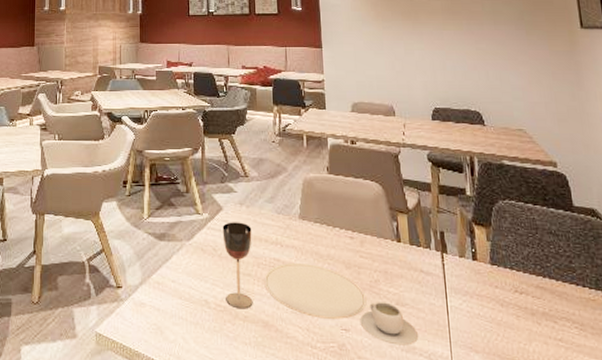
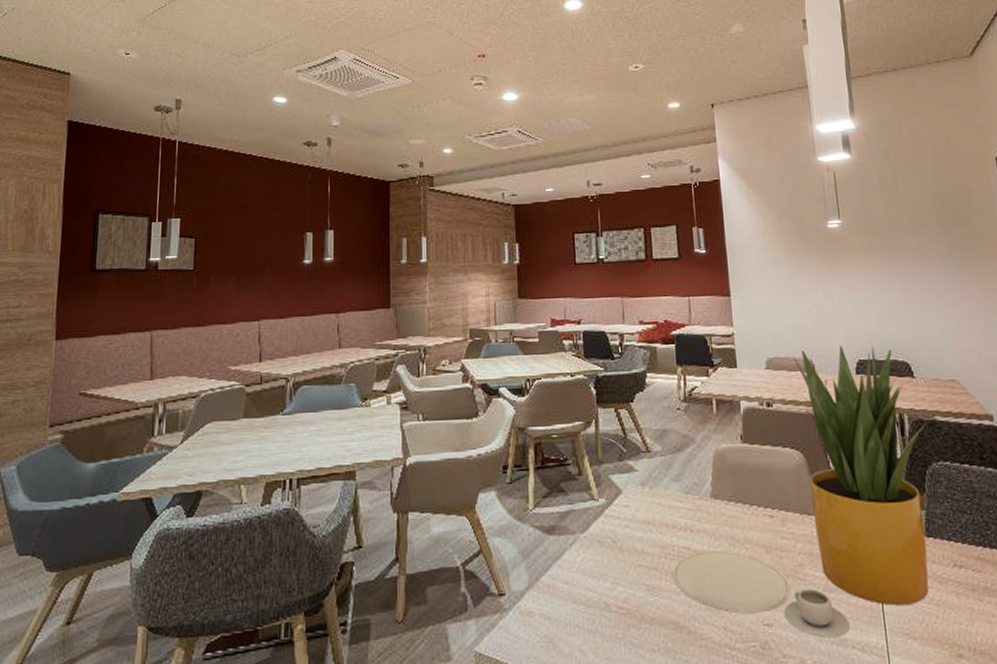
wineglass: present [222,222,253,309] -> none [622,506,661,610]
planter: none [375,95,494,322] -> present [792,346,929,605]

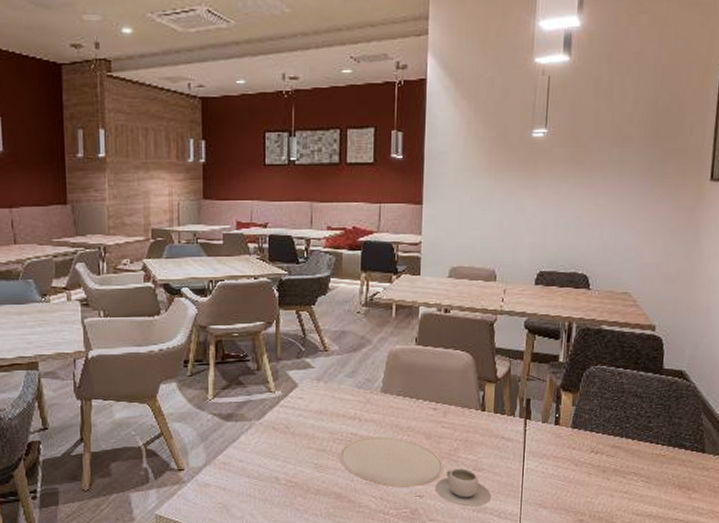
planter: present [792,346,929,605] -> none [473,257,592,482]

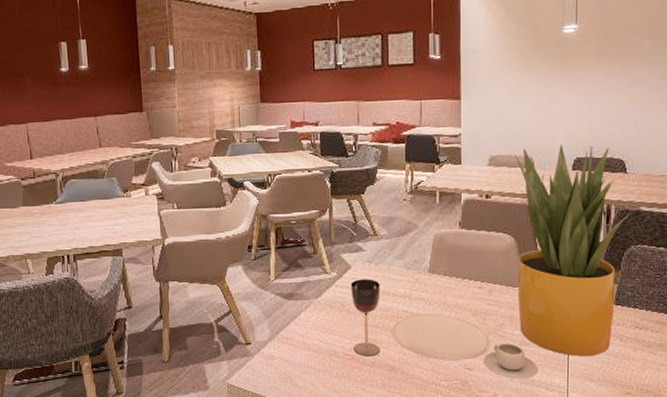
wineglass: none [296,398,329,484] -> present [350,279,380,357]
planter: none [473,257,592,482] -> present [514,145,631,356]

